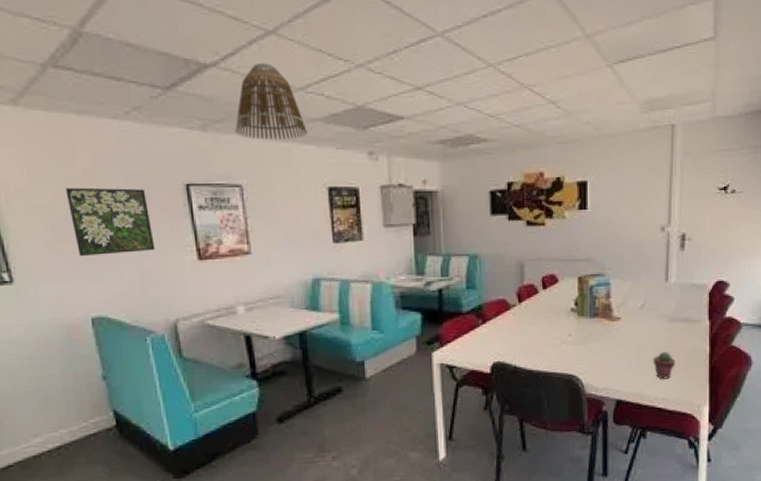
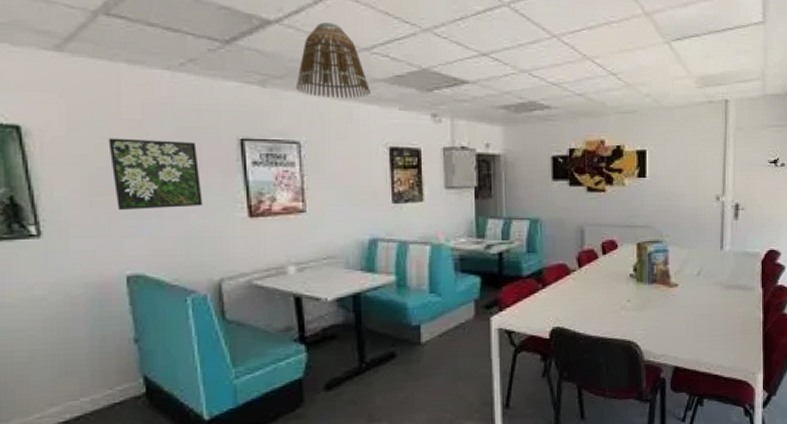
potted succulent: present [653,352,675,379] -> none [709,319,731,346]

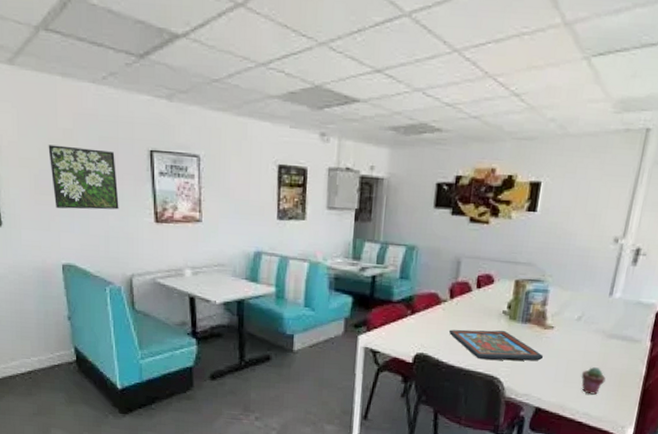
lamp shade: present [295,22,370,98] -> none [198,36,264,115]
religious icon: none [581,293,673,326] -> present [448,329,544,361]
potted succulent: none [709,319,731,346] -> present [581,367,606,395]

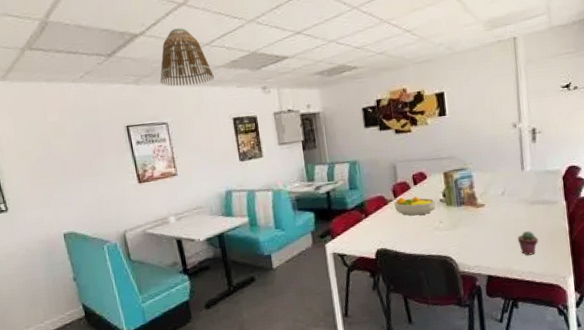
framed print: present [48,144,119,210] -> none [41,133,107,187]
lamp shade: none [198,36,264,115] -> present [160,28,214,87]
fruit bowl: none [447,299,498,325] -> present [394,196,436,216]
religious icon: present [448,329,544,361] -> none [399,215,483,244]

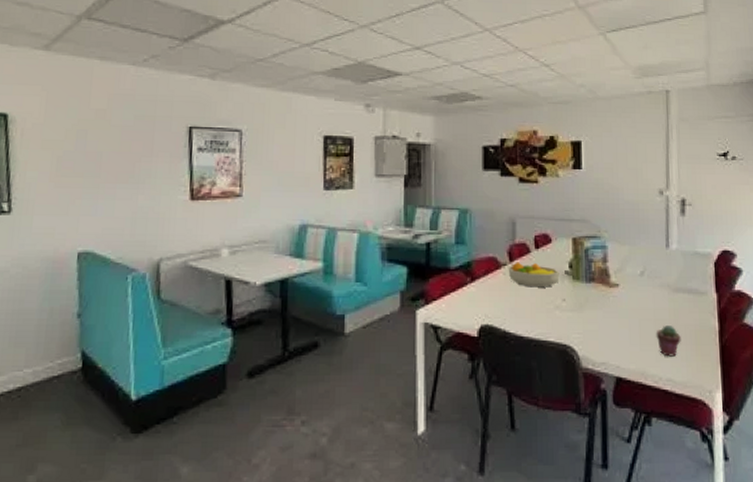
lamp shade: present [160,28,214,87] -> none [241,21,309,90]

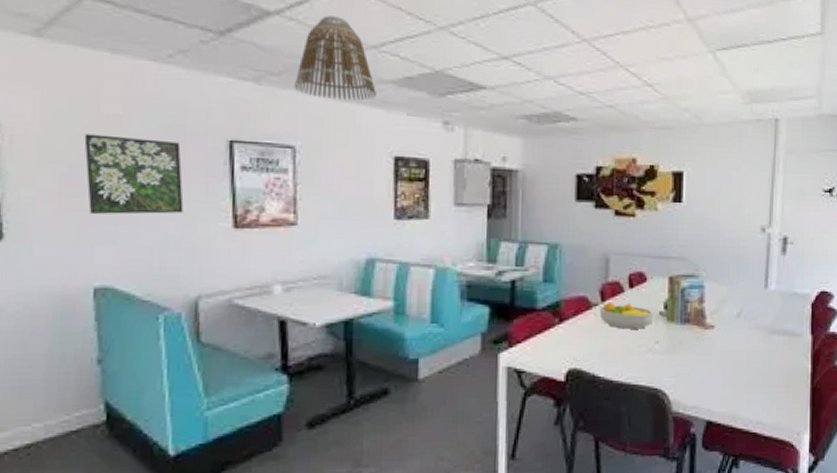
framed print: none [76,125,151,191] -> present [84,134,184,215]
lamp shade: none [241,21,309,90] -> present [293,15,376,101]
potted succulent: present [656,325,681,357] -> none [748,368,774,399]

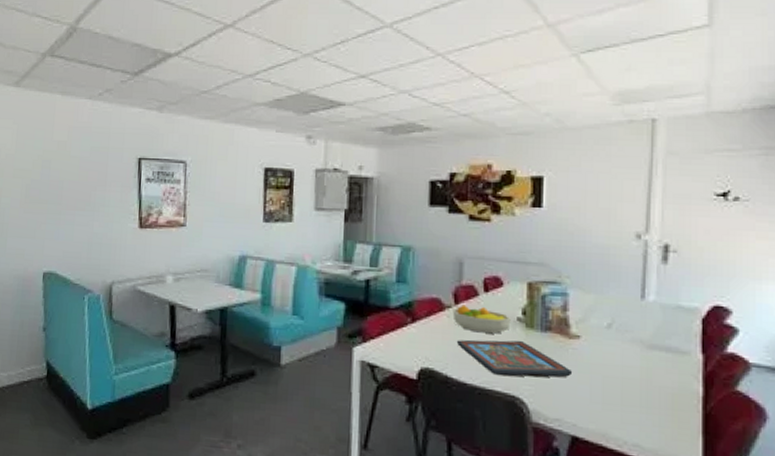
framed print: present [84,134,184,215] -> none [42,156,105,217]
lamp shade: present [293,15,376,101] -> none [186,53,251,121]
religious icon: none [603,334,708,370] -> present [456,339,573,378]

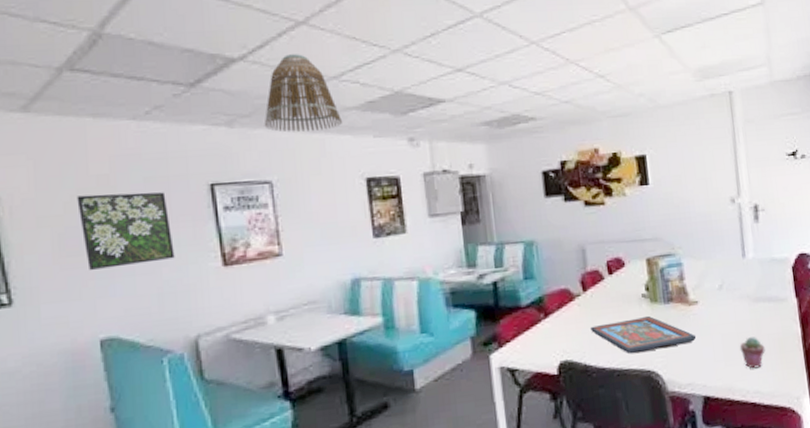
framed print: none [42,156,105,217] -> present [76,192,175,270]
lamp shade: none [186,53,251,121] -> present [264,54,342,132]
fruit bowl: present [452,305,511,334] -> none [582,290,637,316]
potted succulent: none [622,385,654,421] -> present [739,336,765,369]

